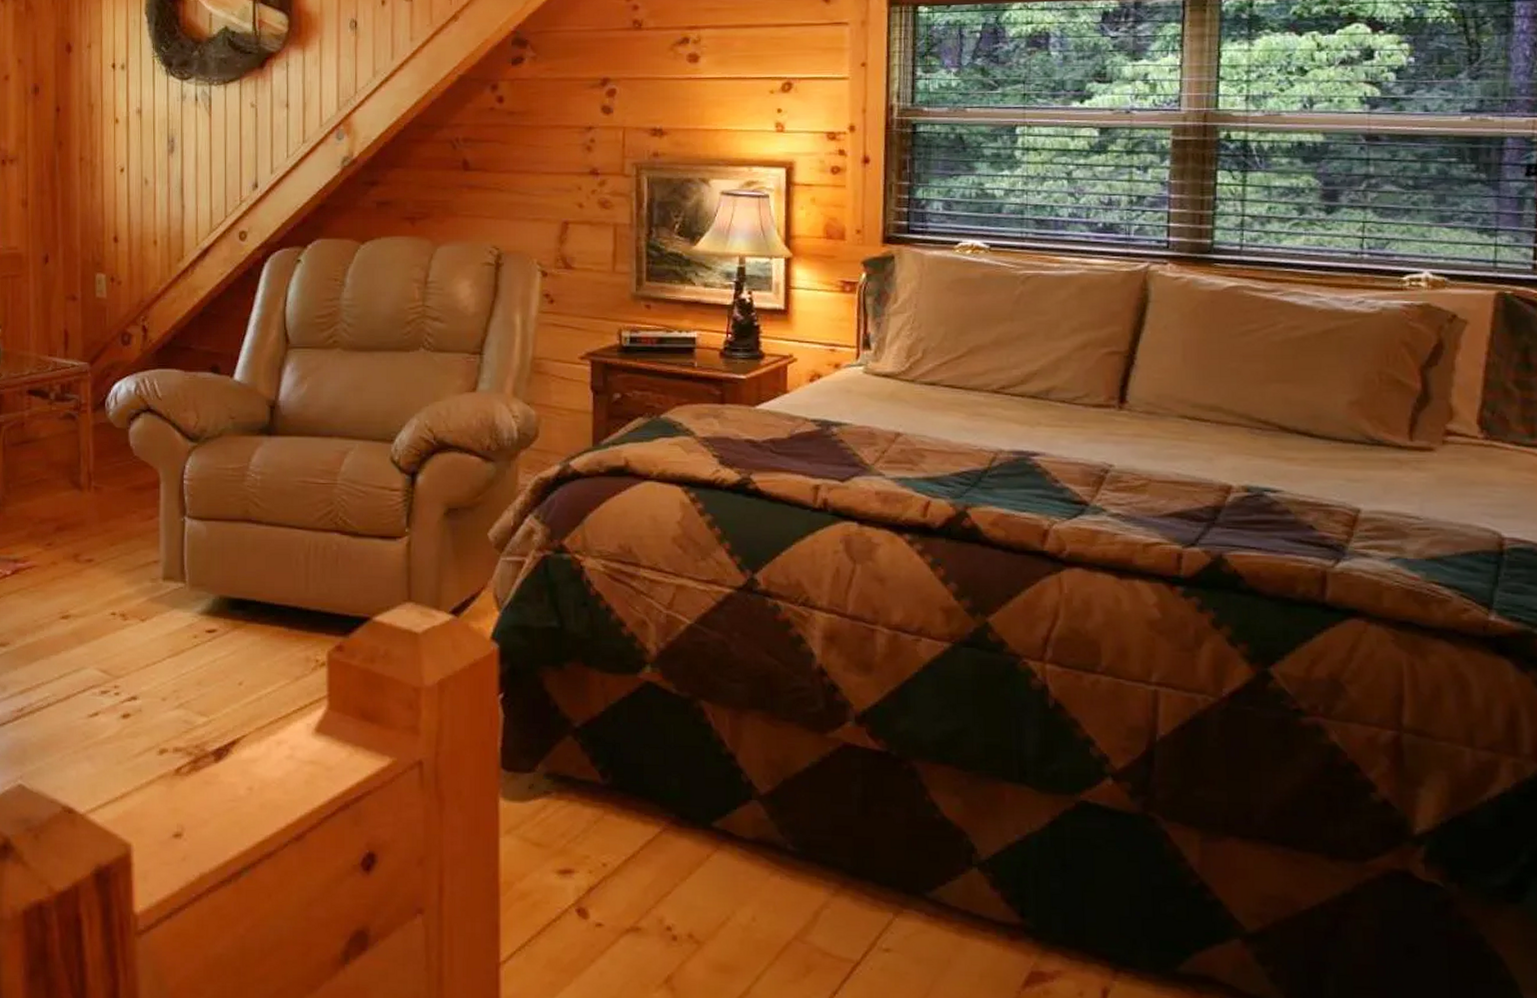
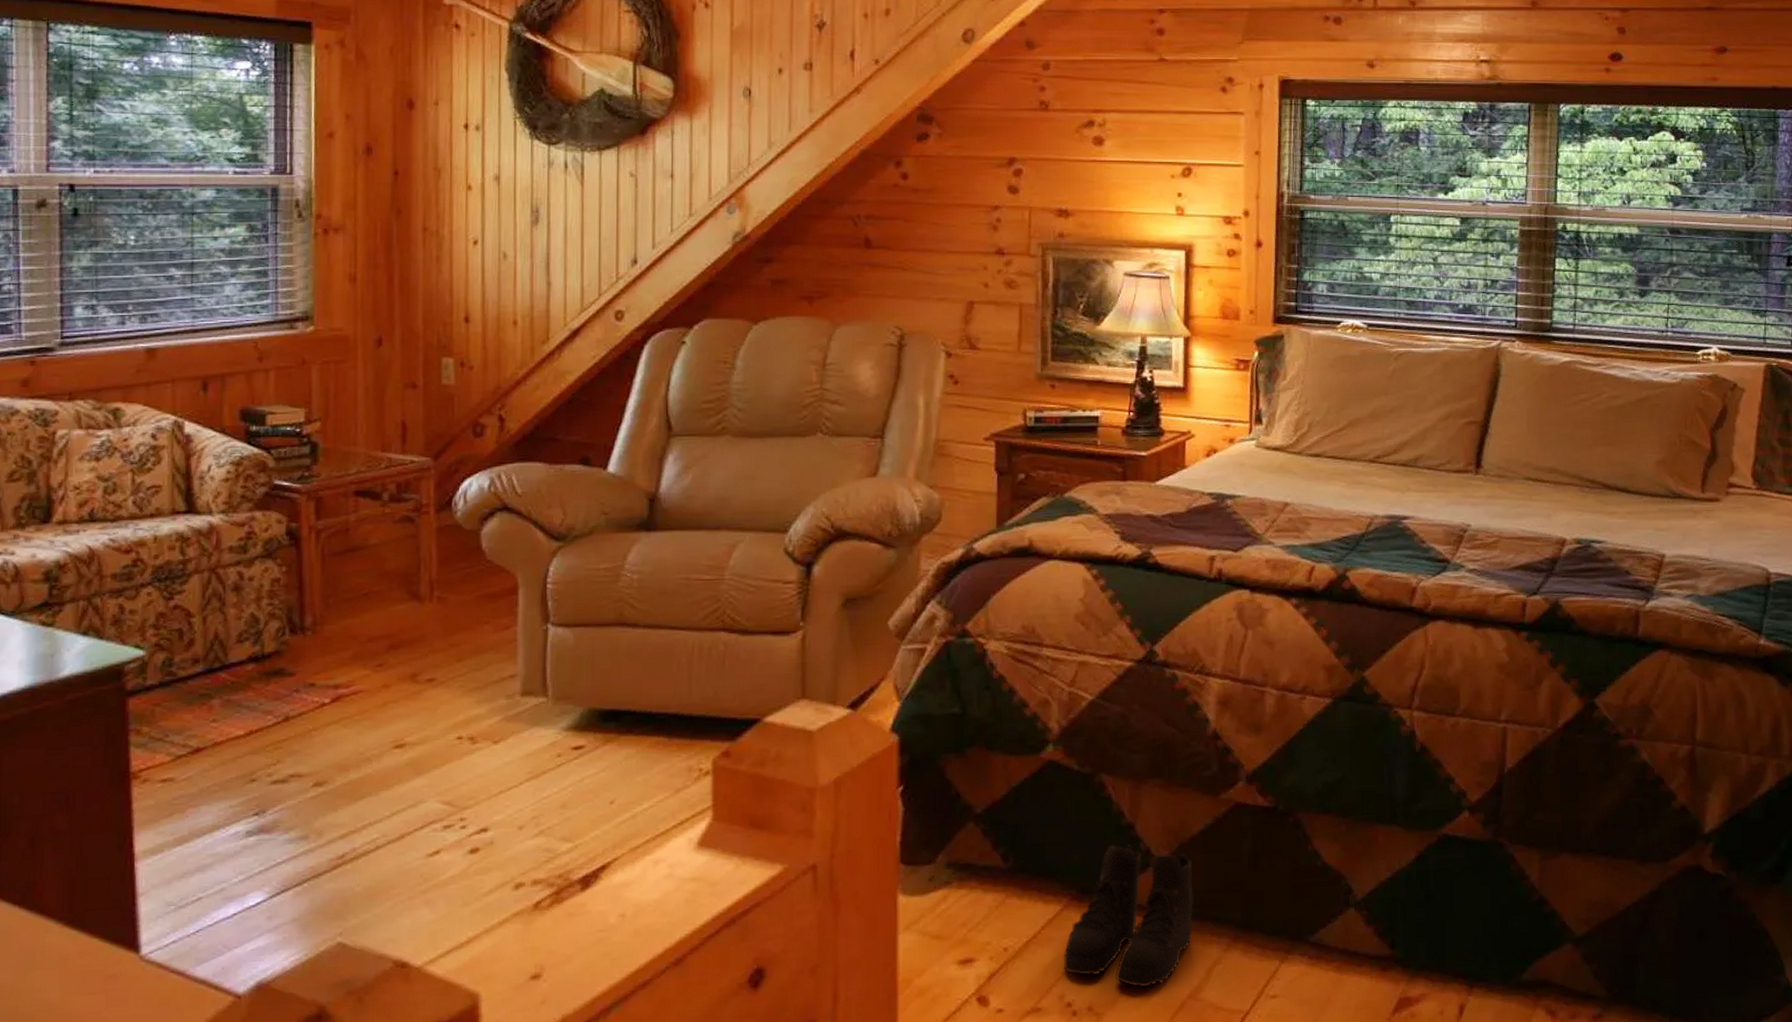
boots: none [662,773,799,922] -> present [1063,844,1194,987]

